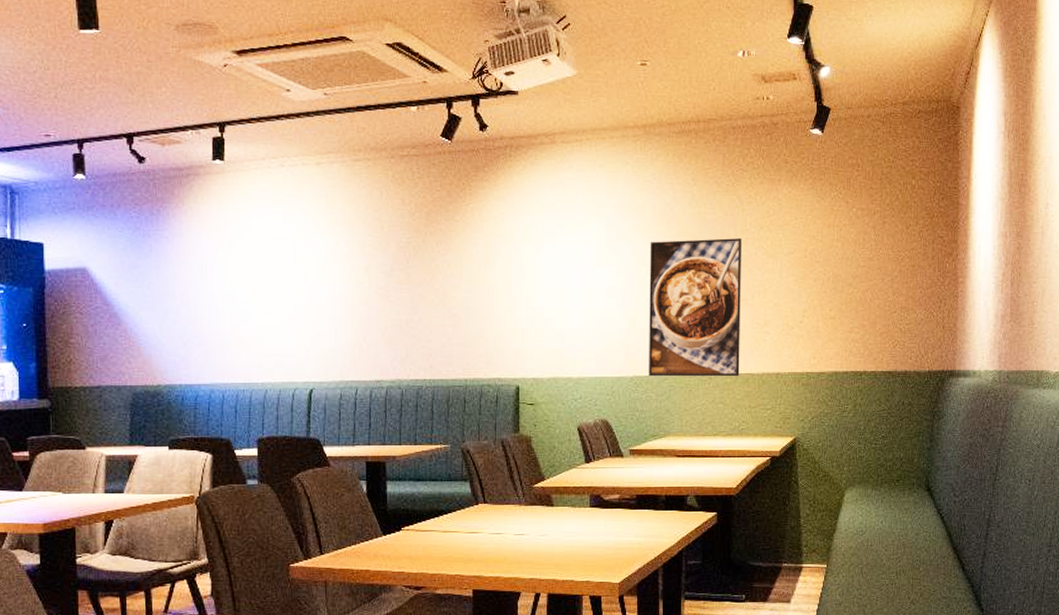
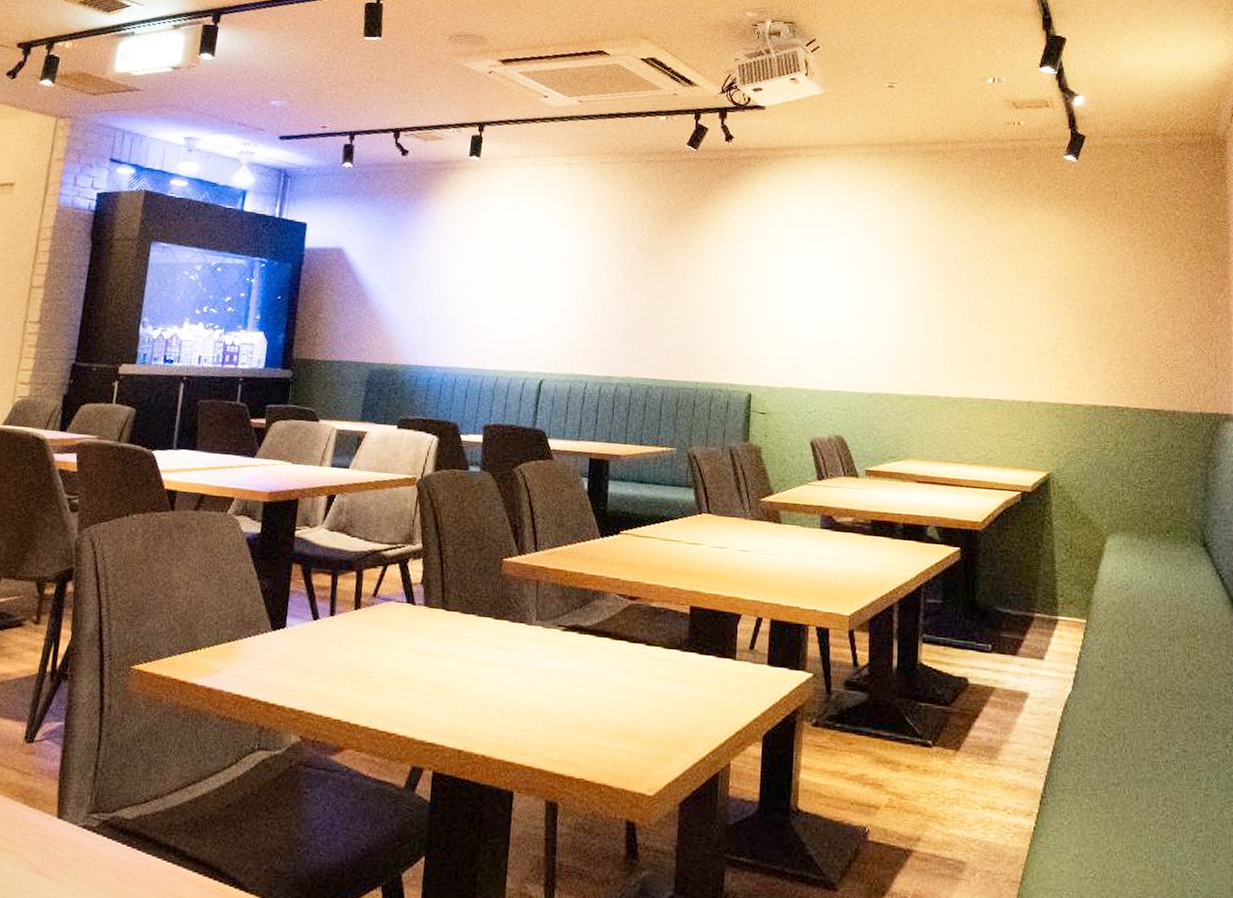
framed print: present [649,238,741,377] -> none [888,256,990,402]

